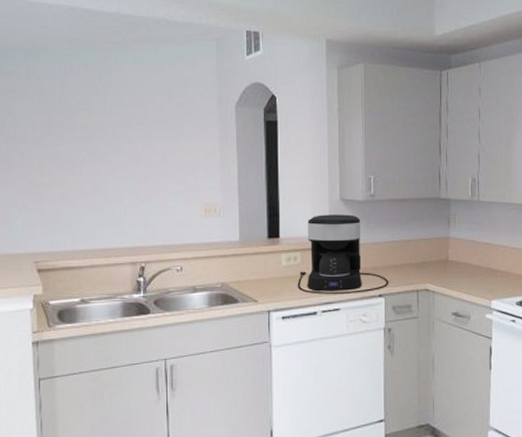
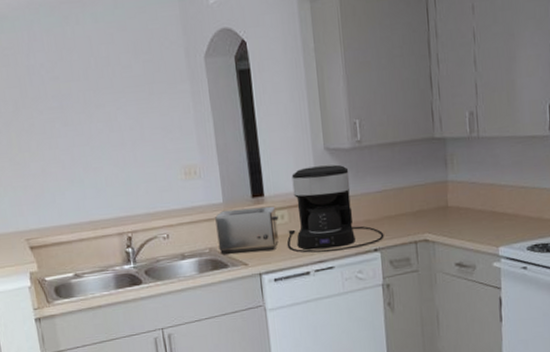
toaster: none [230,247,291,290] -> present [215,206,279,254]

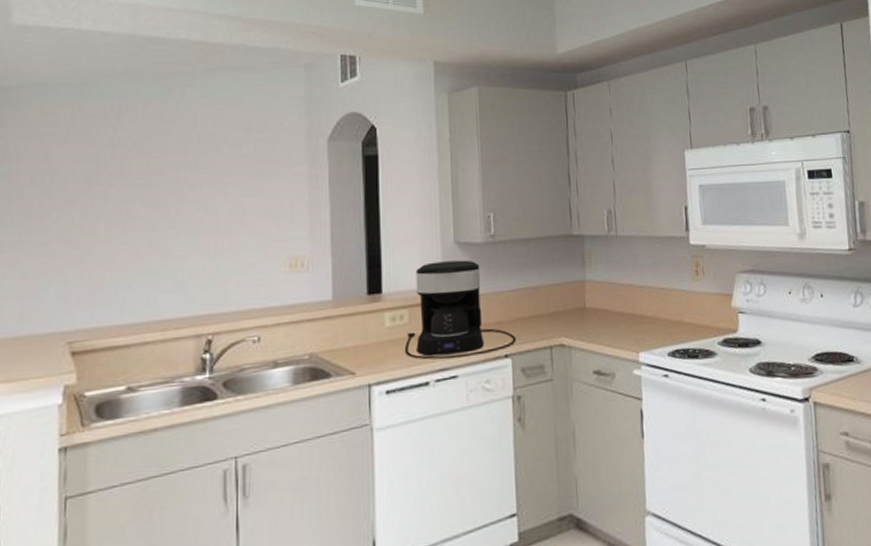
toaster: present [215,206,279,254] -> none [321,304,397,362]

